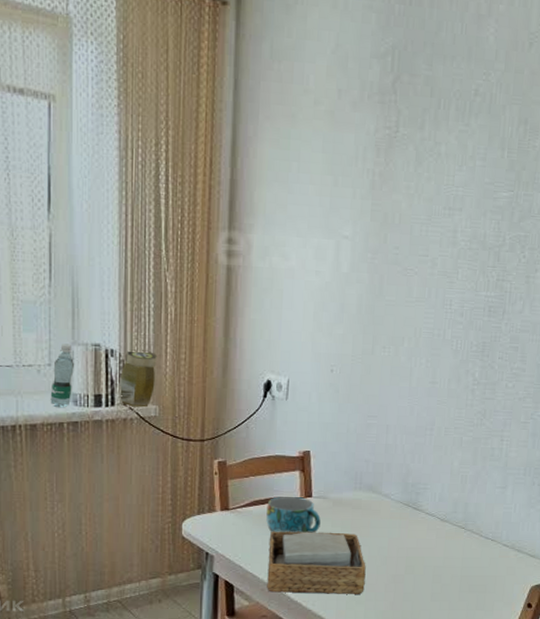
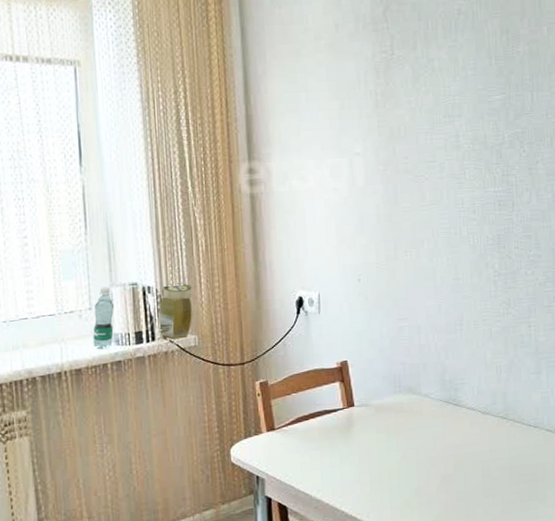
cup: present [266,496,321,533] -> none [311,407,366,447]
napkin holder: present [267,531,366,594] -> none [317,438,417,509]

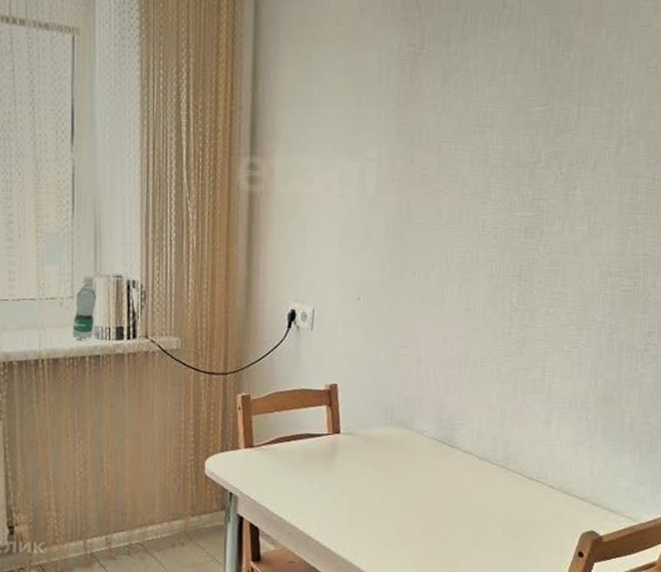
jar: present [157,283,195,340] -> none [140,280,180,340]

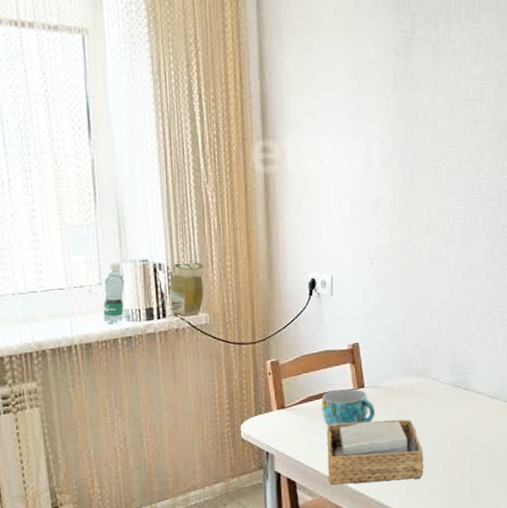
jar: none [140,280,180,340] -> present [168,261,206,317]
cup: none [292,432,350,472] -> present [321,388,375,426]
napkin holder: none [294,470,399,540] -> present [326,419,424,485]

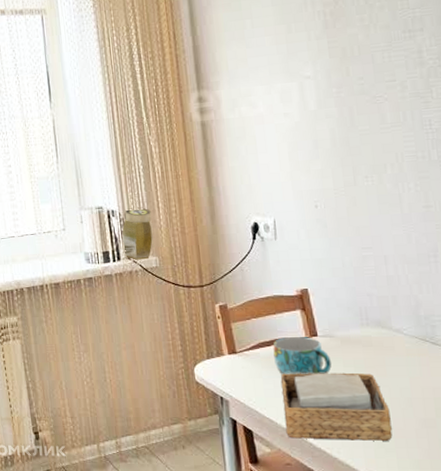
bottle: present [103,262,125,325] -> none [67,209,85,267]

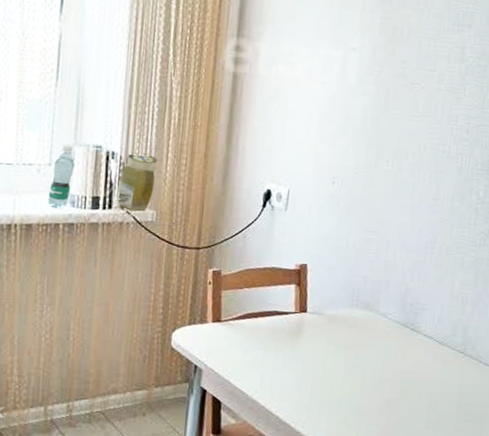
bottle: none [67,209,85,267] -> present [48,143,75,209]
cup: present [273,336,332,374] -> none [258,310,315,350]
napkin holder: present [280,372,393,441] -> none [255,346,359,418]

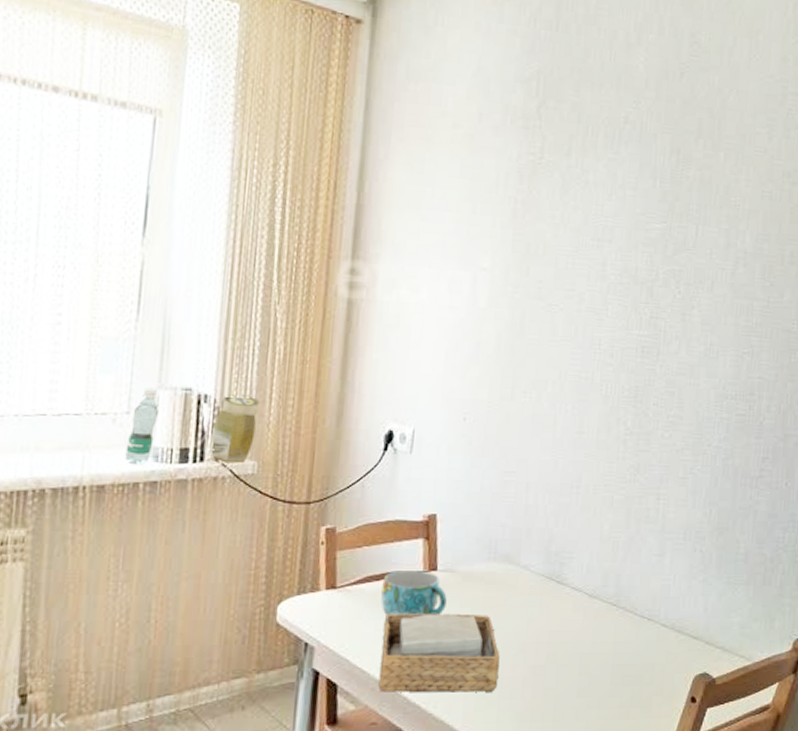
napkin holder: none [255,346,359,418] -> present [378,613,500,693]
cup: none [258,310,315,350] -> present [381,569,447,615]

